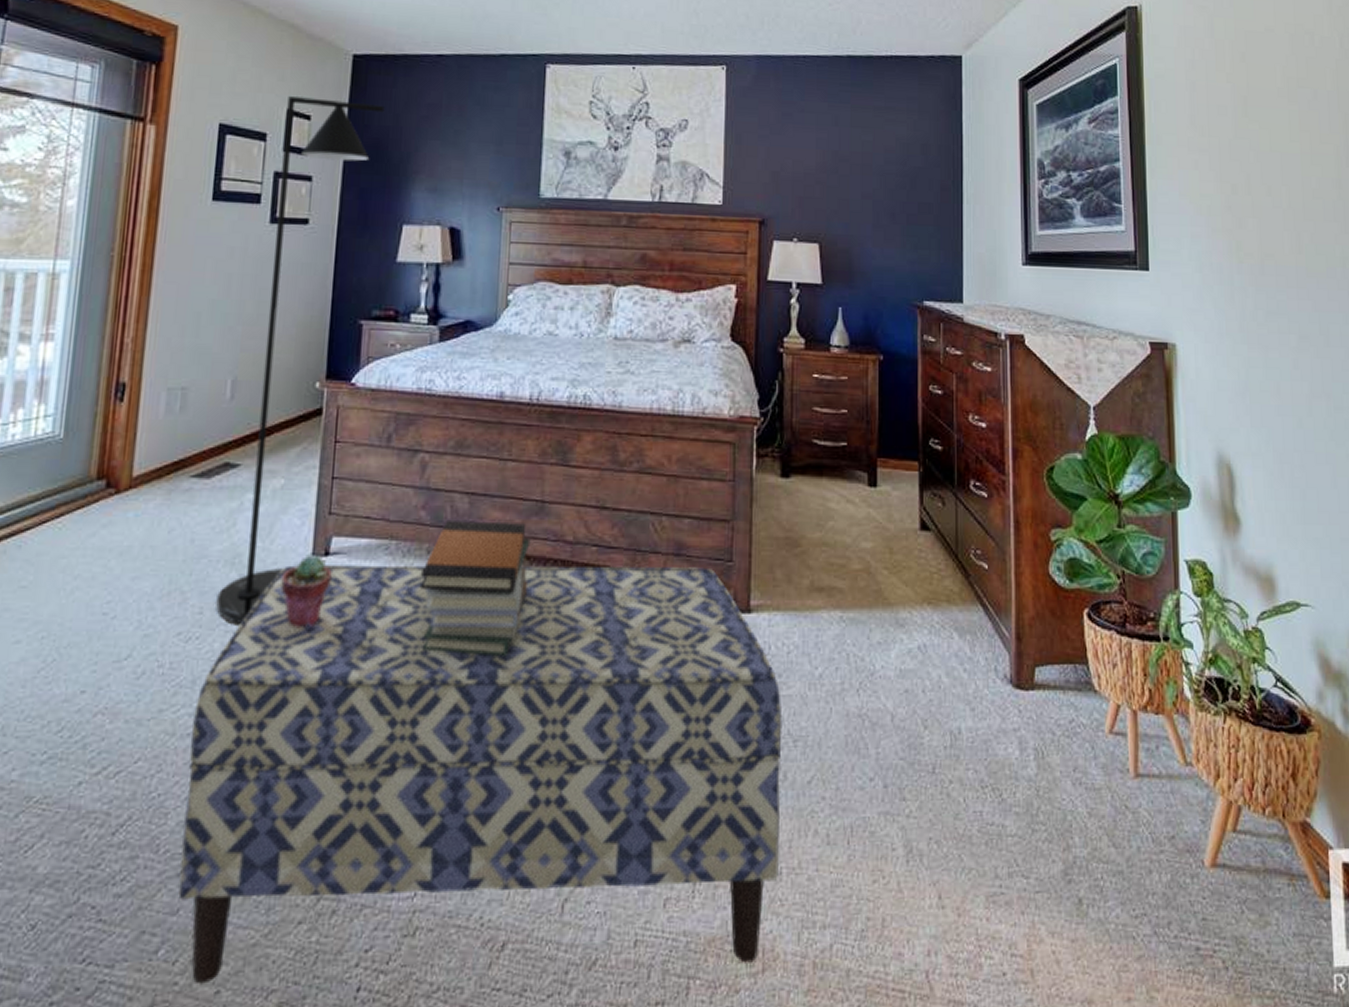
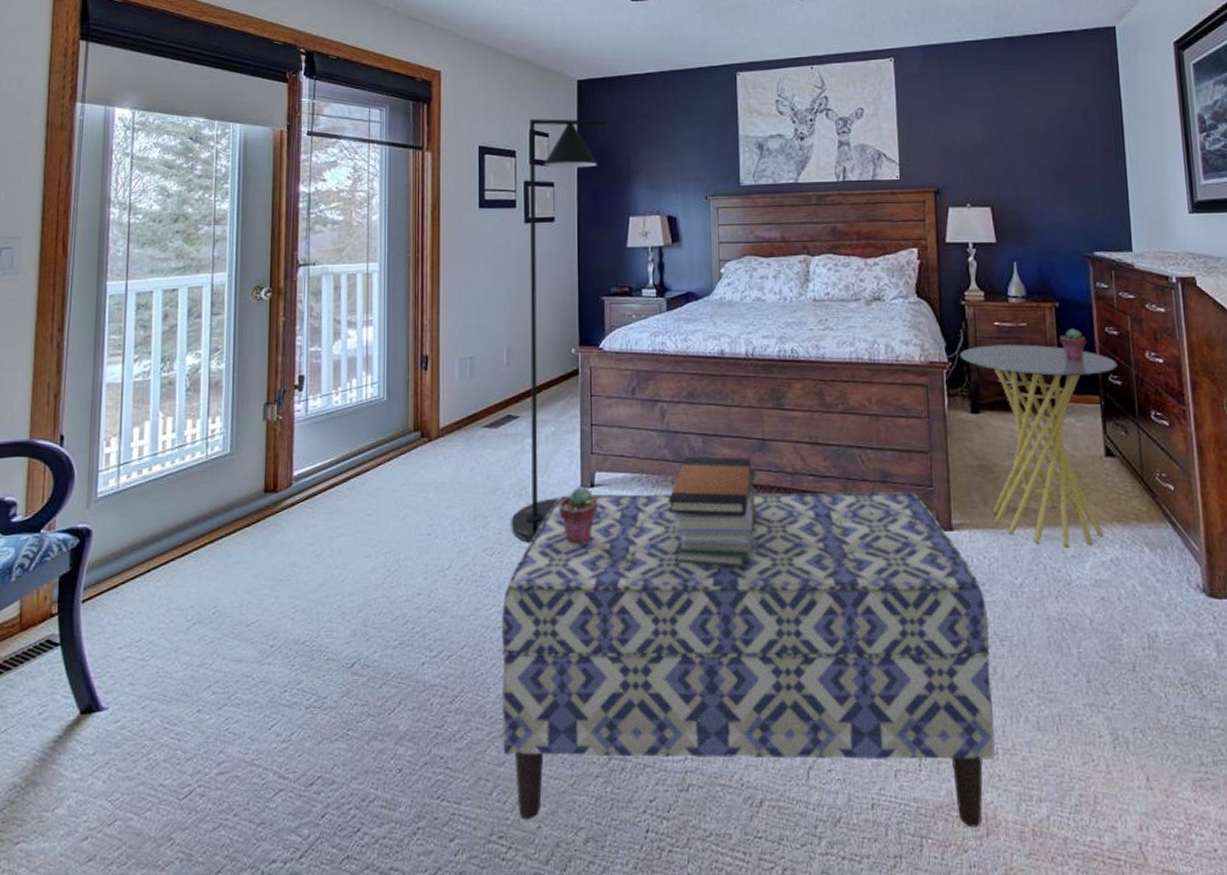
side table: none [773,400,939,633] -> present [959,344,1118,548]
potted succulent: none [881,385,909,421] -> present [1059,328,1086,360]

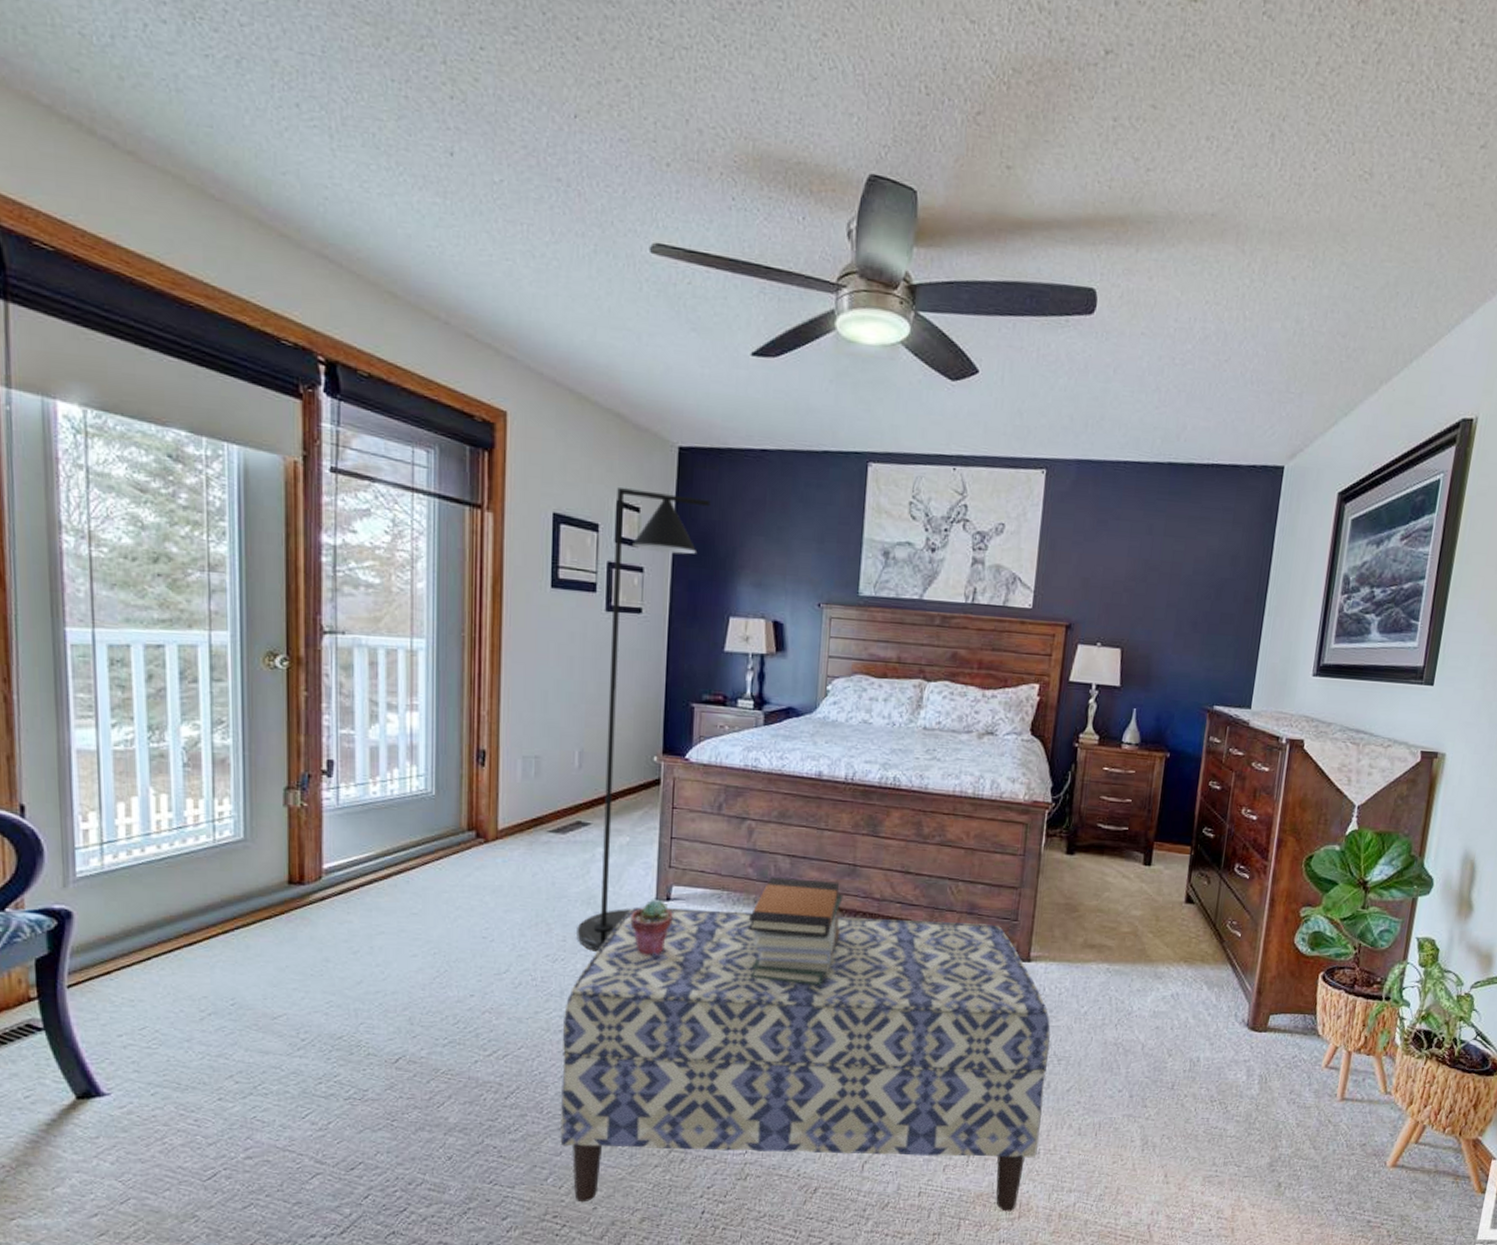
side table: present [959,344,1118,548] -> none [1064,789,1214,983]
potted succulent: present [1059,328,1086,360] -> none [1164,779,1189,811]

